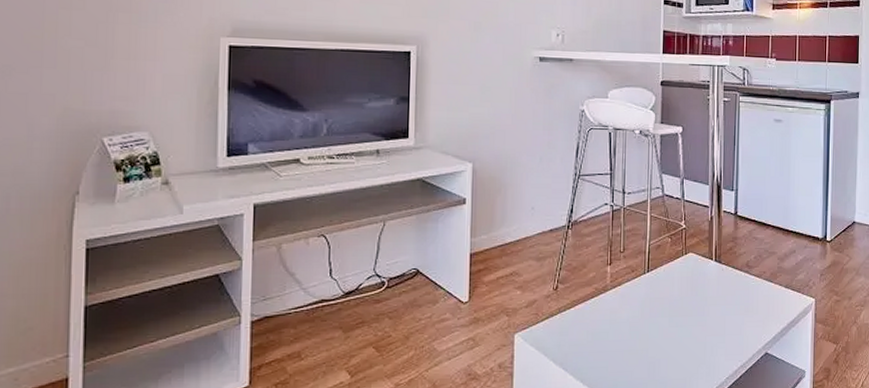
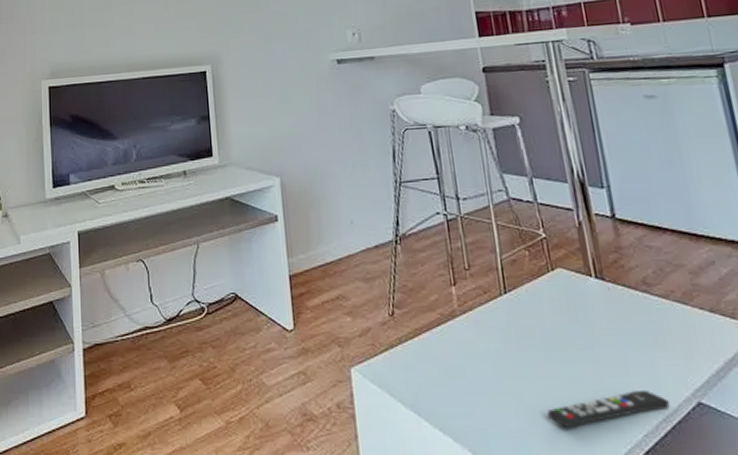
remote control: none [663,344,747,376] -> present [547,389,670,429]

